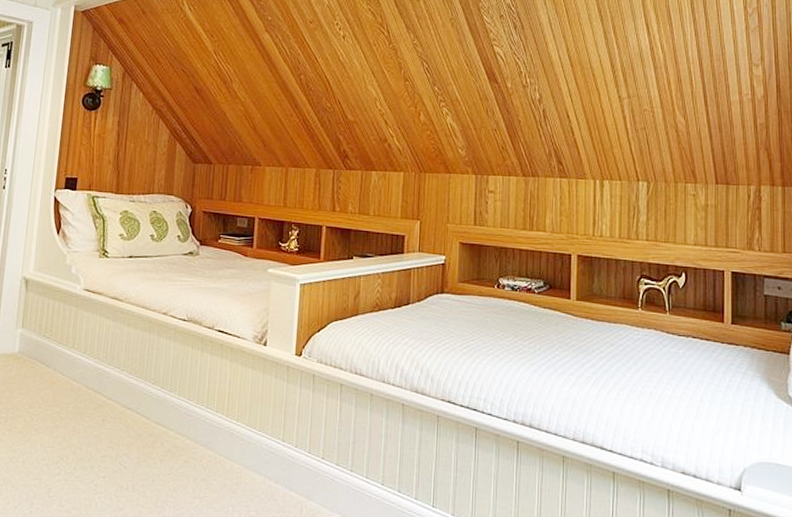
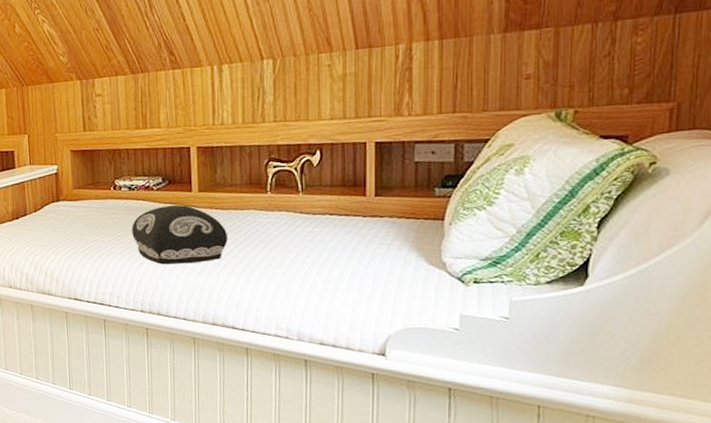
cushion: none [511,310,602,374] -> present [132,204,229,264]

